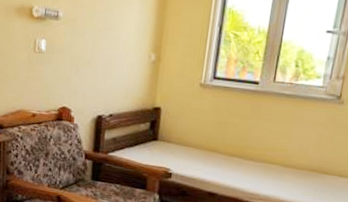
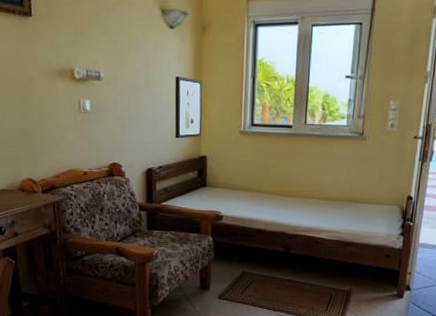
wall art: none [129,20,164,87] -> present [174,77,202,139]

